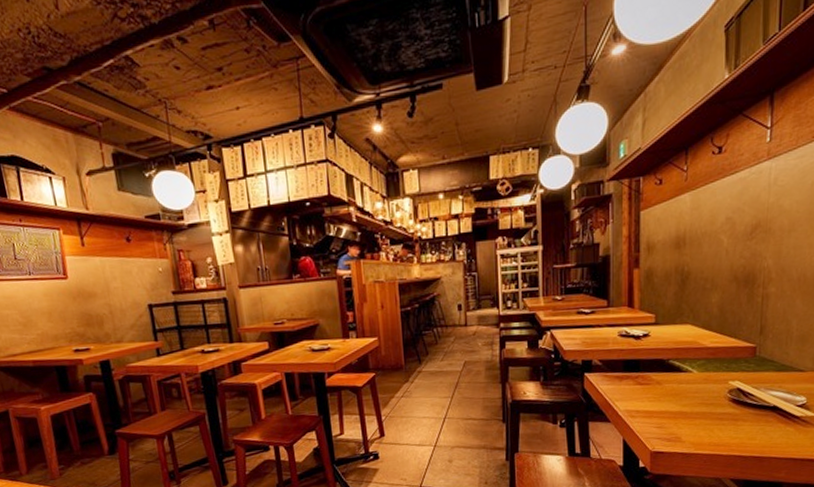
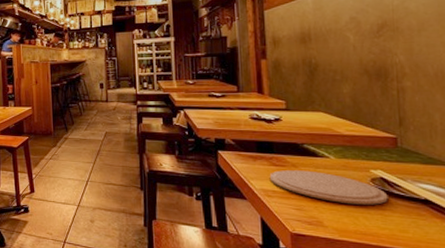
plate: none [634,387,742,418] -> present [269,170,388,205]

